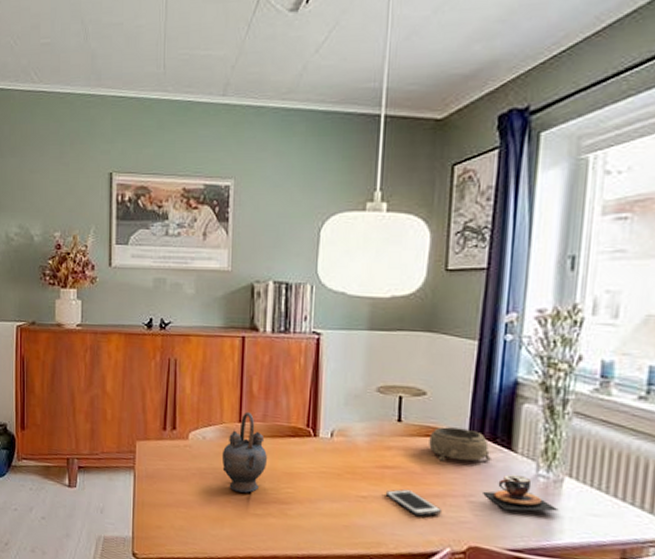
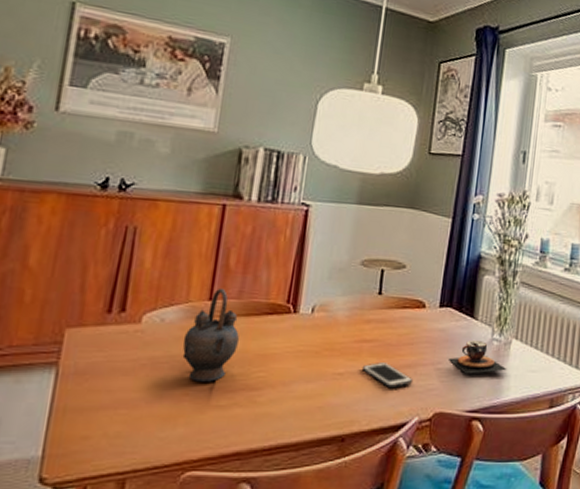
decorative bowl: present [429,427,491,461] -> none [405,298,457,331]

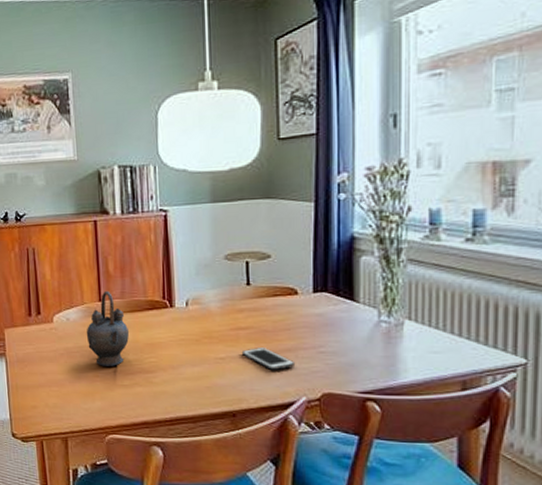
teacup: present [447,341,507,374] -> none [330,324,402,357]

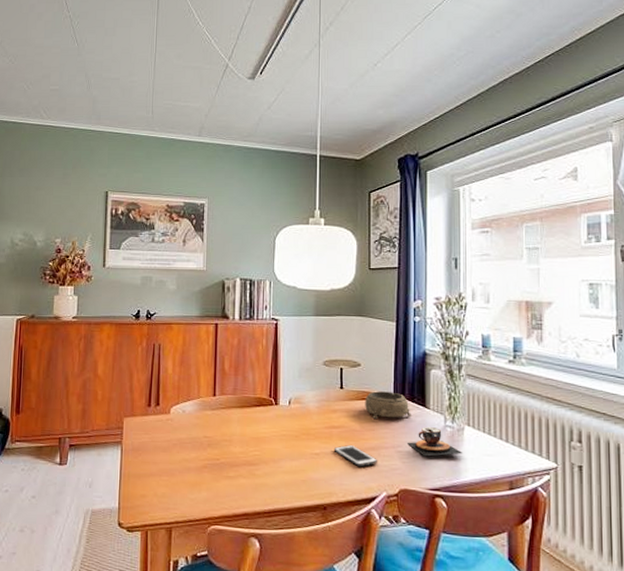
teapot: present [86,290,129,366] -> none [199,386,237,458]
decorative bowl: none [277,285,336,317] -> present [365,391,411,419]
teacup: none [330,324,402,357] -> present [406,427,463,457]

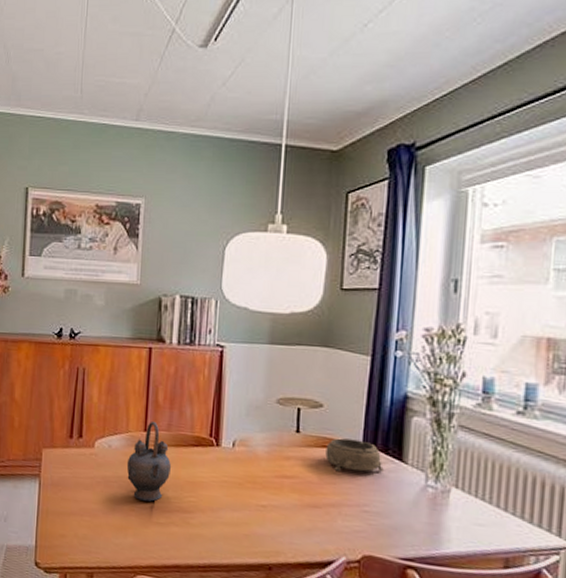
teapot: none [199,386,237,458] -> present [126,421,171,502]
cell phone: present [335,445,378,467] -> none [285,499,338,526]
teacup: present [406,427,463,457] -> none [375,485,446,522]

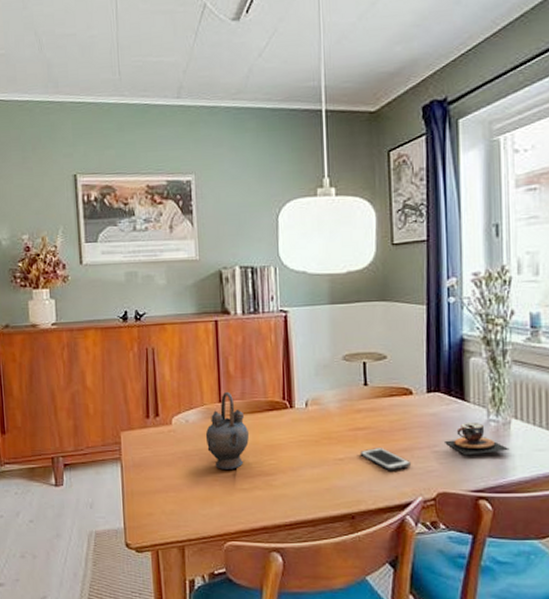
cell phone: none [285,499,338,526] -> present [361,448,412,471]
decorative bowl: present [325,438,384,472] -> none [393,385,448,417]
teacup: none [375,485,446,522] -> present [443,423,510,456]

